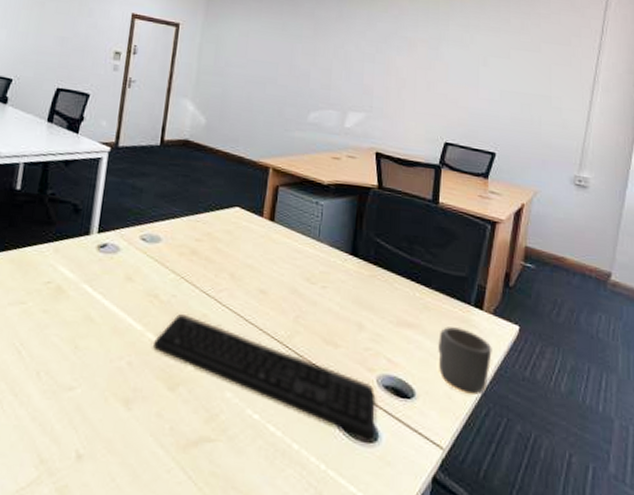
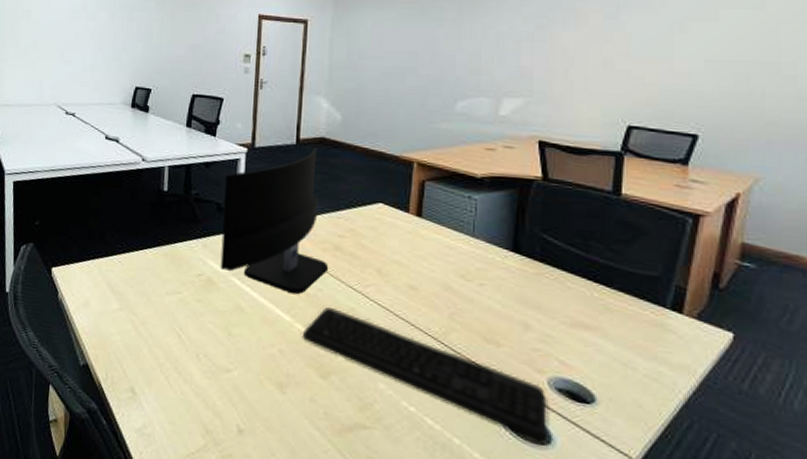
computer monitor: none [71,149,183,301] -> present [220,147,328,294]
mug: present [438,327,492,396] -> none [624,330,696,406]

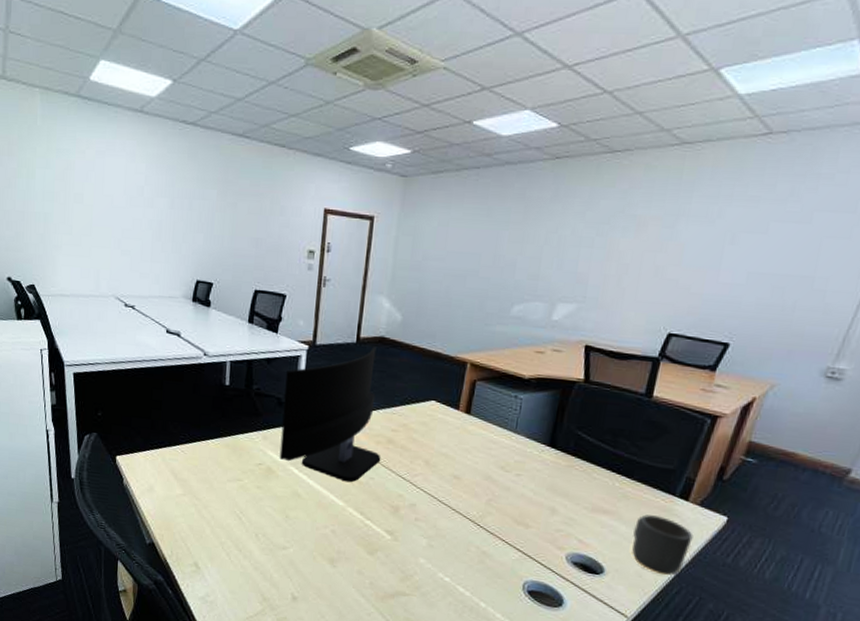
computer keyboard: present [303,306,547,442] -> none [354,493,563,605]
mug: none [624,330,696,406] -> present [632,514,693,576]

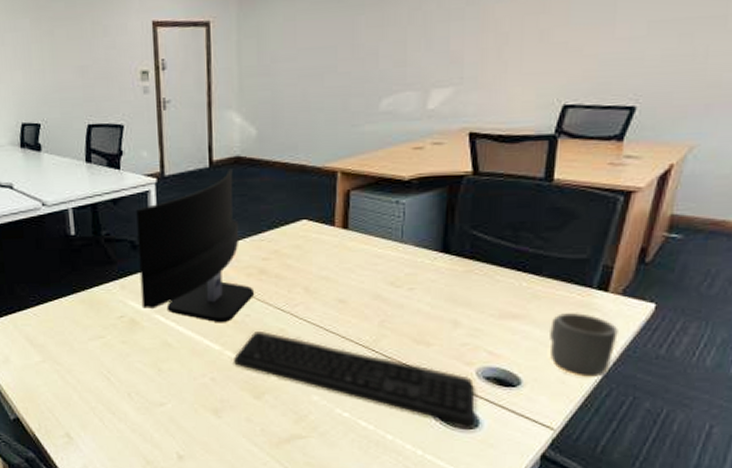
computer keyboard: none [354,493,563,605] -> present [234,330,475,427]

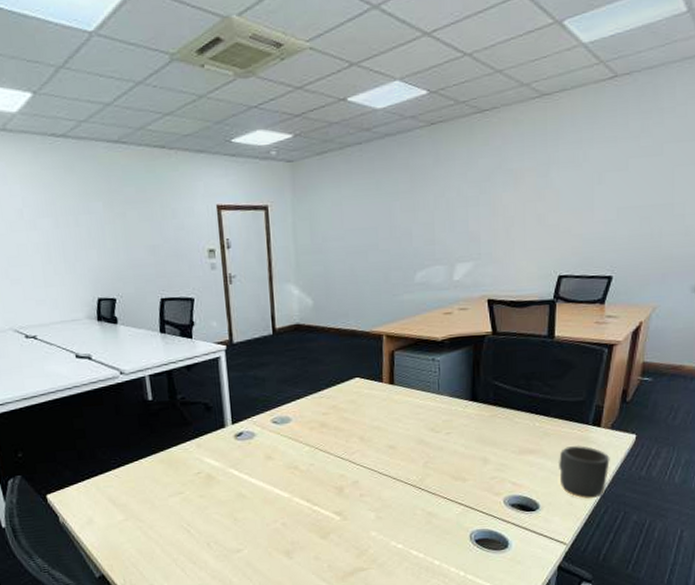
computer monitor: present [136,168,253,322] -> none [208,334,316,473]
computer keyboard: present [234,330,475,427] -> none [301,477,504,548]

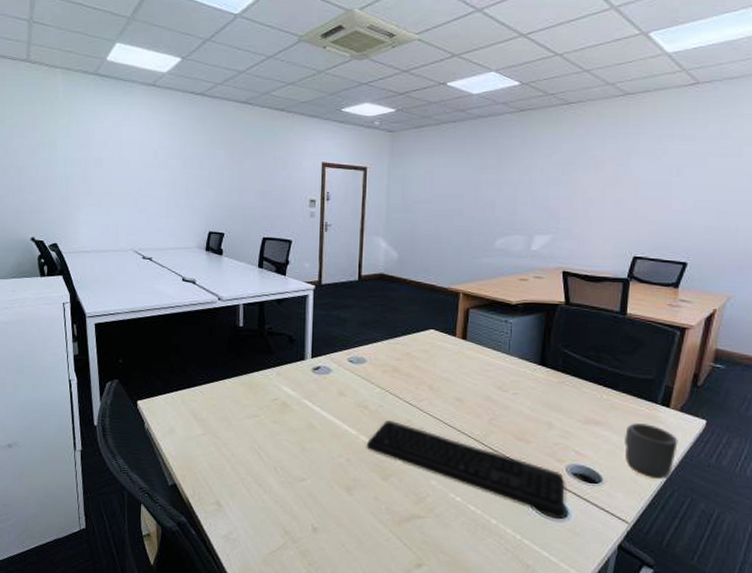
computer keyboard: none [301,477,504,548] -> present [367,419,565,516]

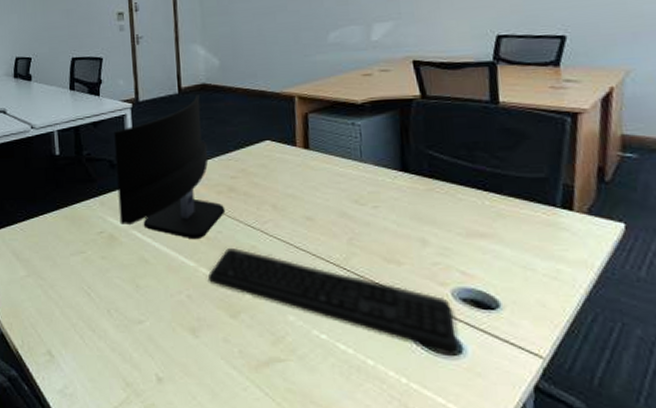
computer monitor: none [293,283,387,410] -> present [114,94,224,238]
mug: present [625,423,678,480] -> none [520,232,592,302]

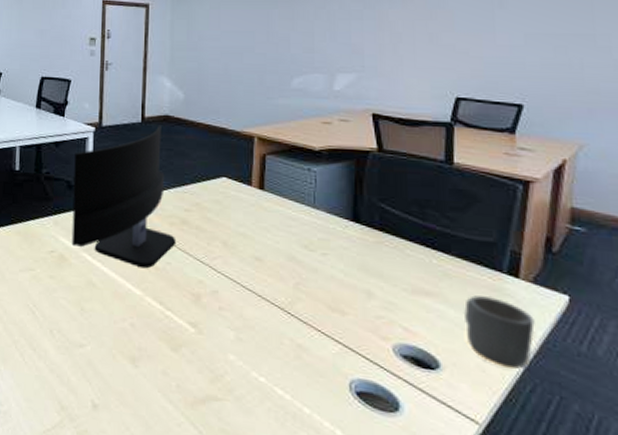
computer keyboard: present [208,247,457,352] -> none [154,279,394,409]
mug: none [520,232,592,302] -> present [464,295,535,370]

